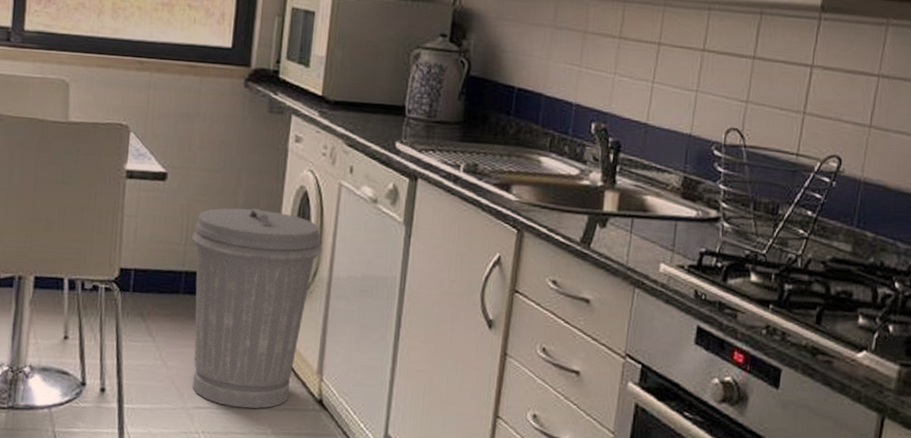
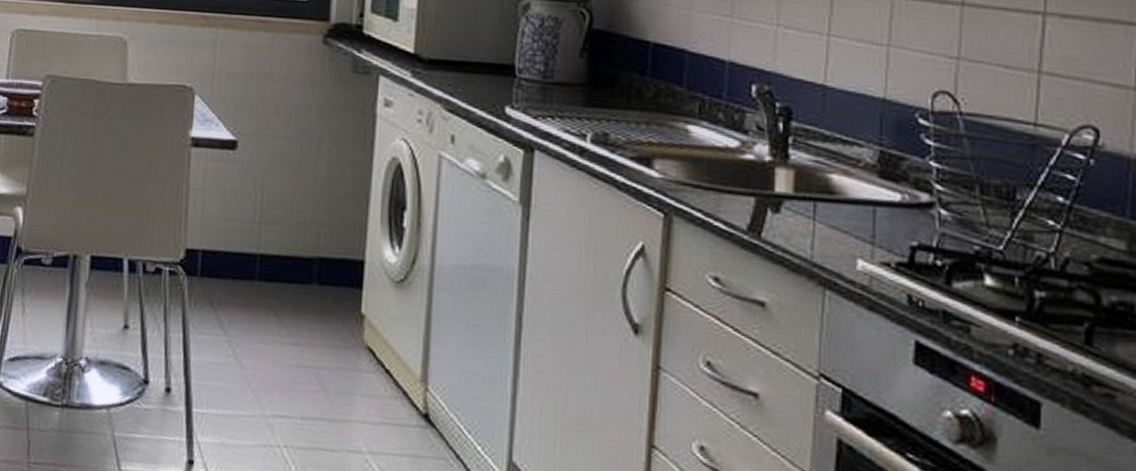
trash can: present [191,208,322,409] -> none [267,181,421,421]

